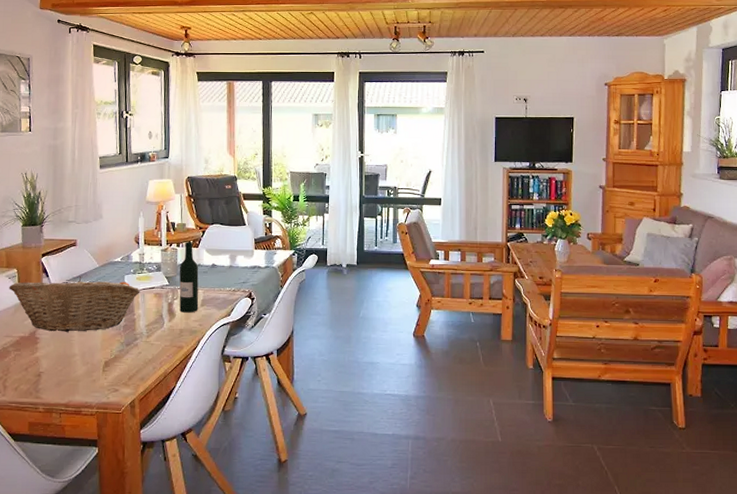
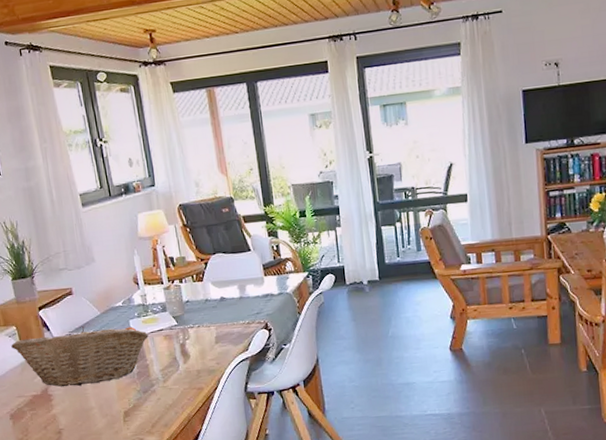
wine bottle: present [179,242,199,313] -> none [185,276,213,353]

